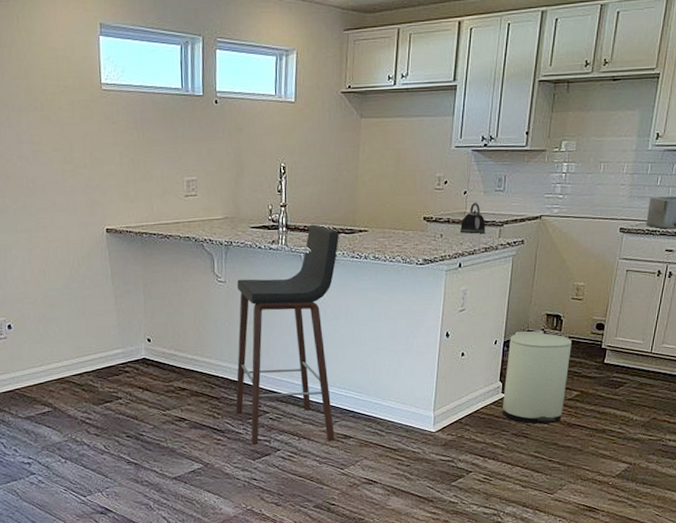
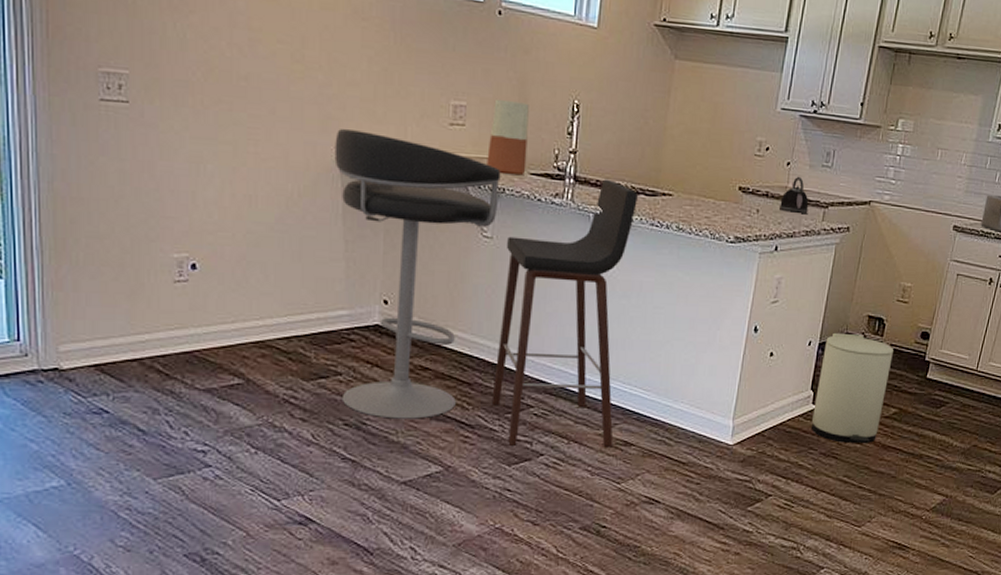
bar stool: none [101,210,228,430] -> present [334,129,501,419]
vase: none [216,171,247,230] -> present [487,98,531,176]

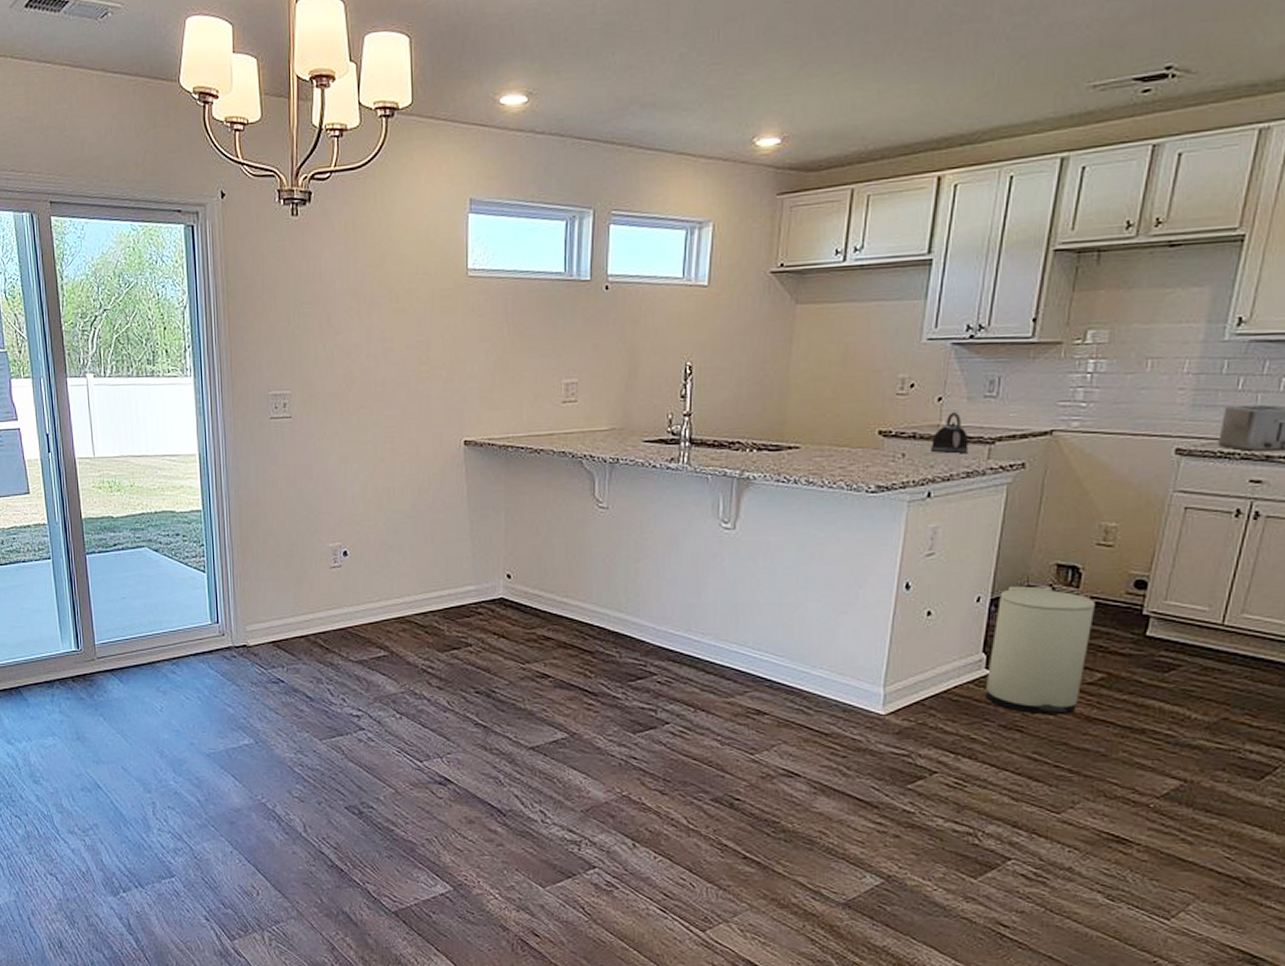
bar stool: present [334,129,501,419] -> none [458,418,614,687]
vase: present [487,98,531,176] -> none [600,371,641,445]
bar stool: present [491,179,638,448] -> none [614,438,760,717]

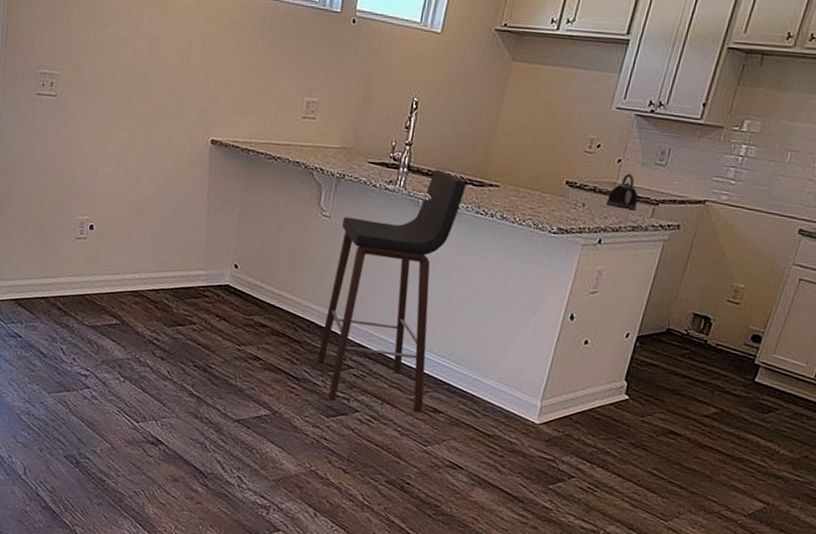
bar stool: none [614,438,760,717] -> present [317,169,466,413]
pedal bin: present [985,585,1095,714] -> none [622,327,719,440]

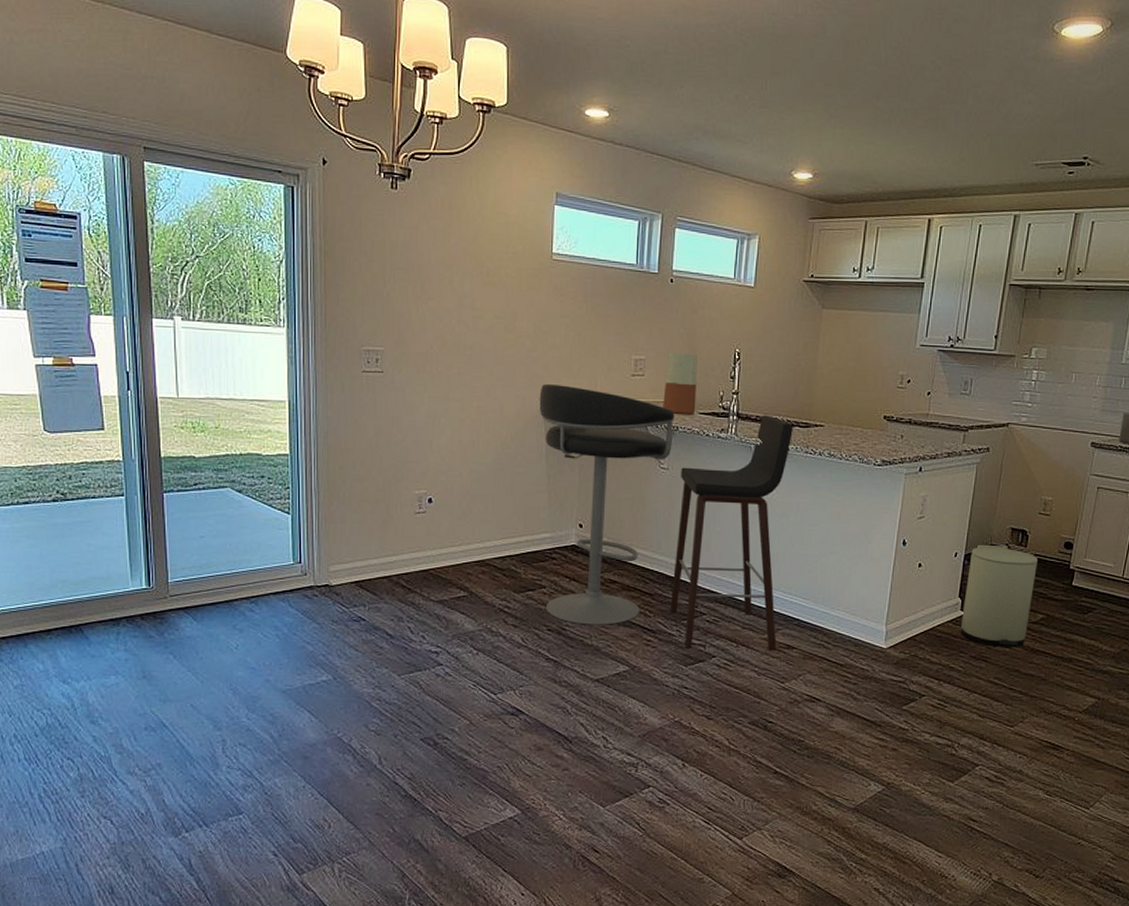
bar stool: none [193,120,343,368] -> present [539,384,675,625]
vase: none [331,96,374,164] -> present [663,352,699,415]
kettle: present [605,174,639,211] -> none [921,405,950,438]
pedal bin: none [622,327,719,440] -> present [960,544,1038,647]

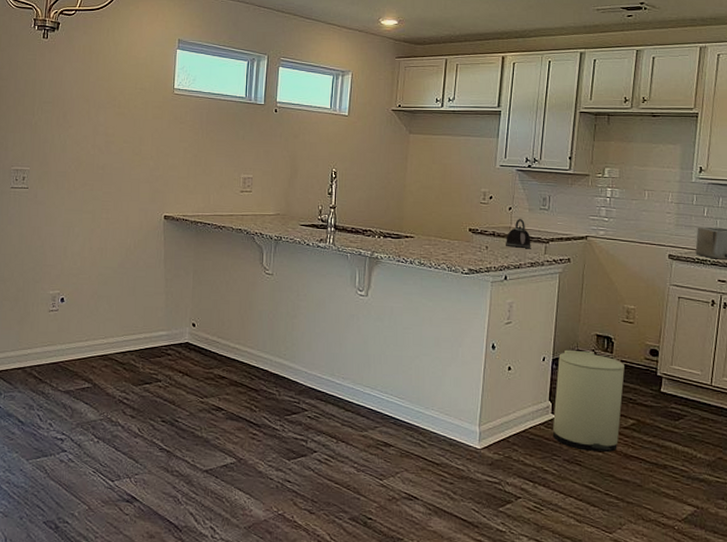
bar stool: present [539,384,675,625] -> none [159,199,278,418]
vase: present [663,352,699,415] -> none [268,171,300,227]
bar stool: present [670,415,793,651] -> none [274,227,385,448]
kettle: none [921,405,950,438] -> present [505,219,531,249]

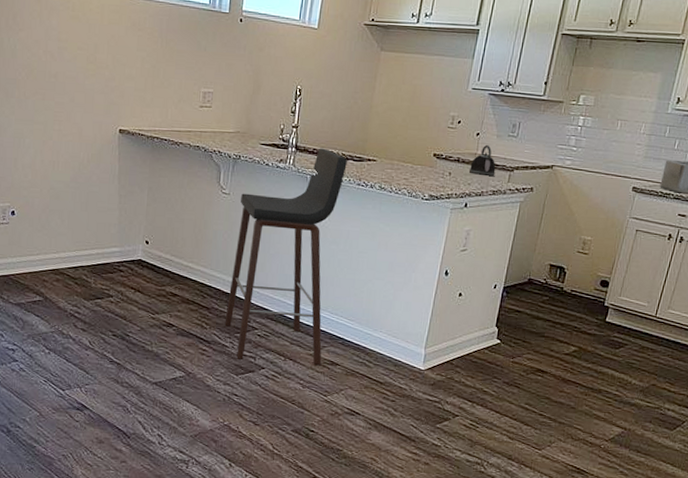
bar stool: none [274,227,385,448] -> present [224,148,347,366]
pedal bin: present [552,349,625,452] -> none [495,278,574,376]

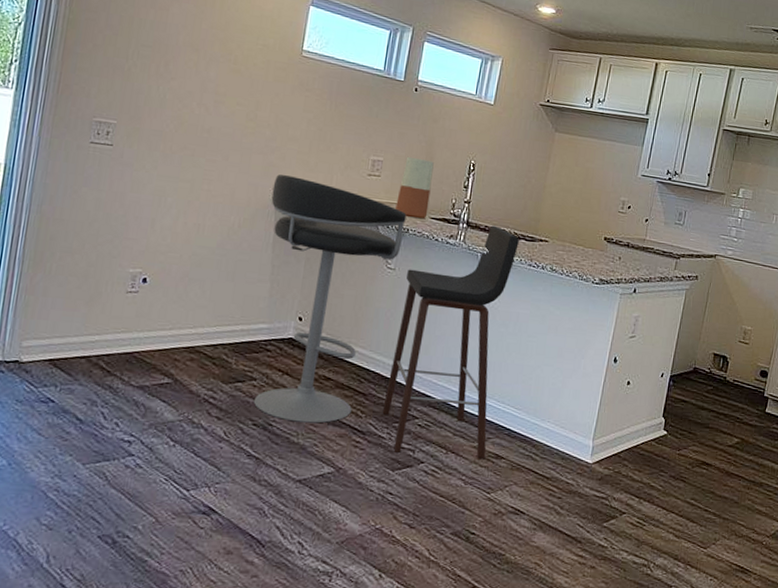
bar stool: none [112,112,238,334] -> present [253,174,407,424]
vase: none [227,86,263,146] -> present [395,156,435,219]
kettle: present [468,145,496,177] -> none [637,232,664,264]

